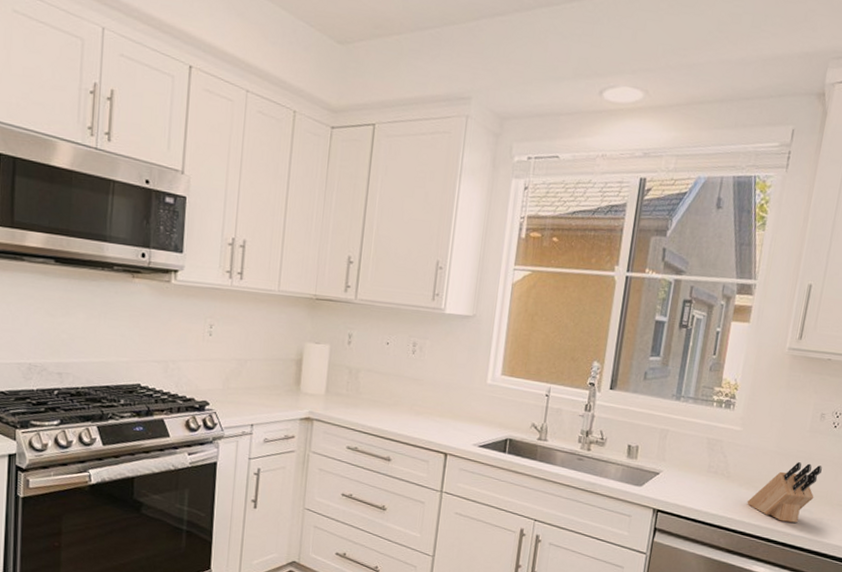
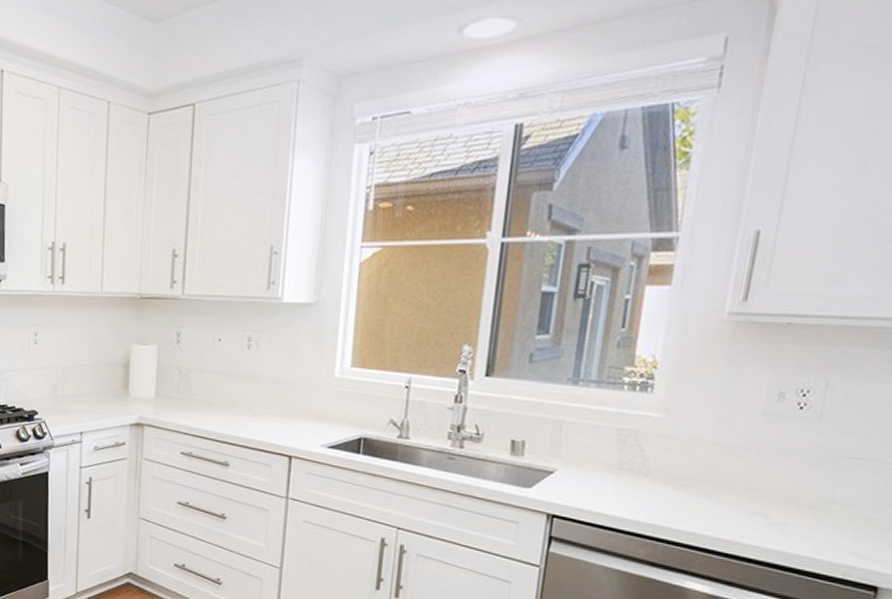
knife block: present [747,462,822,523] -> none [674,454,783,529]

